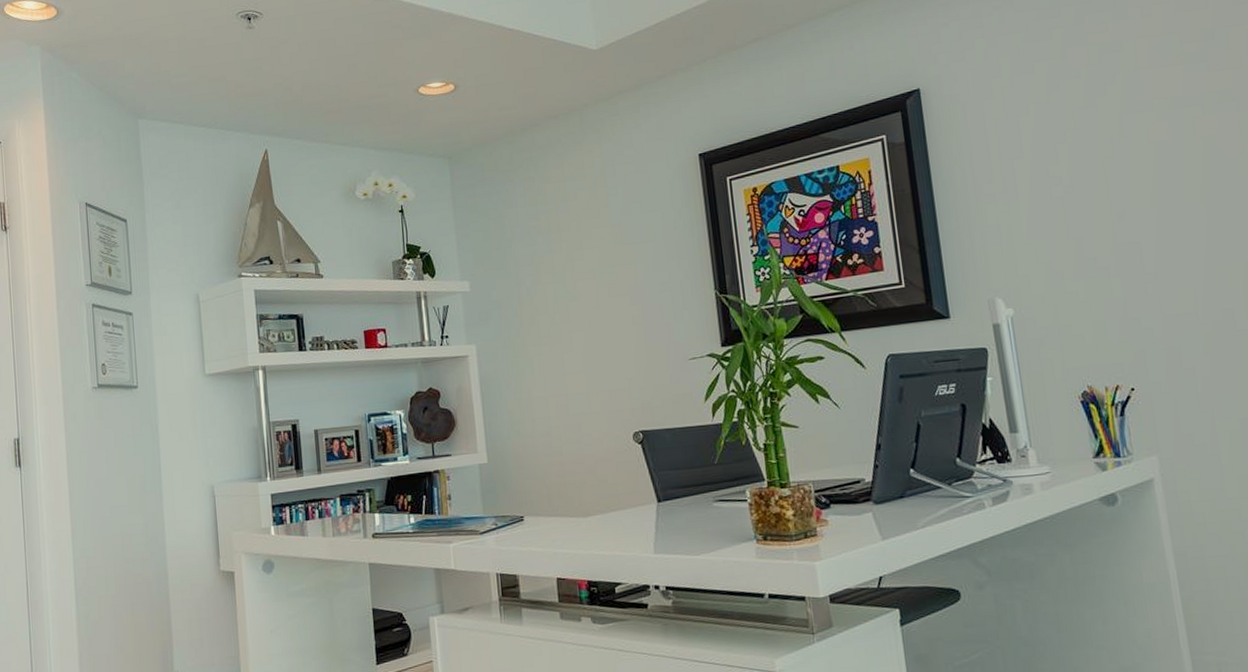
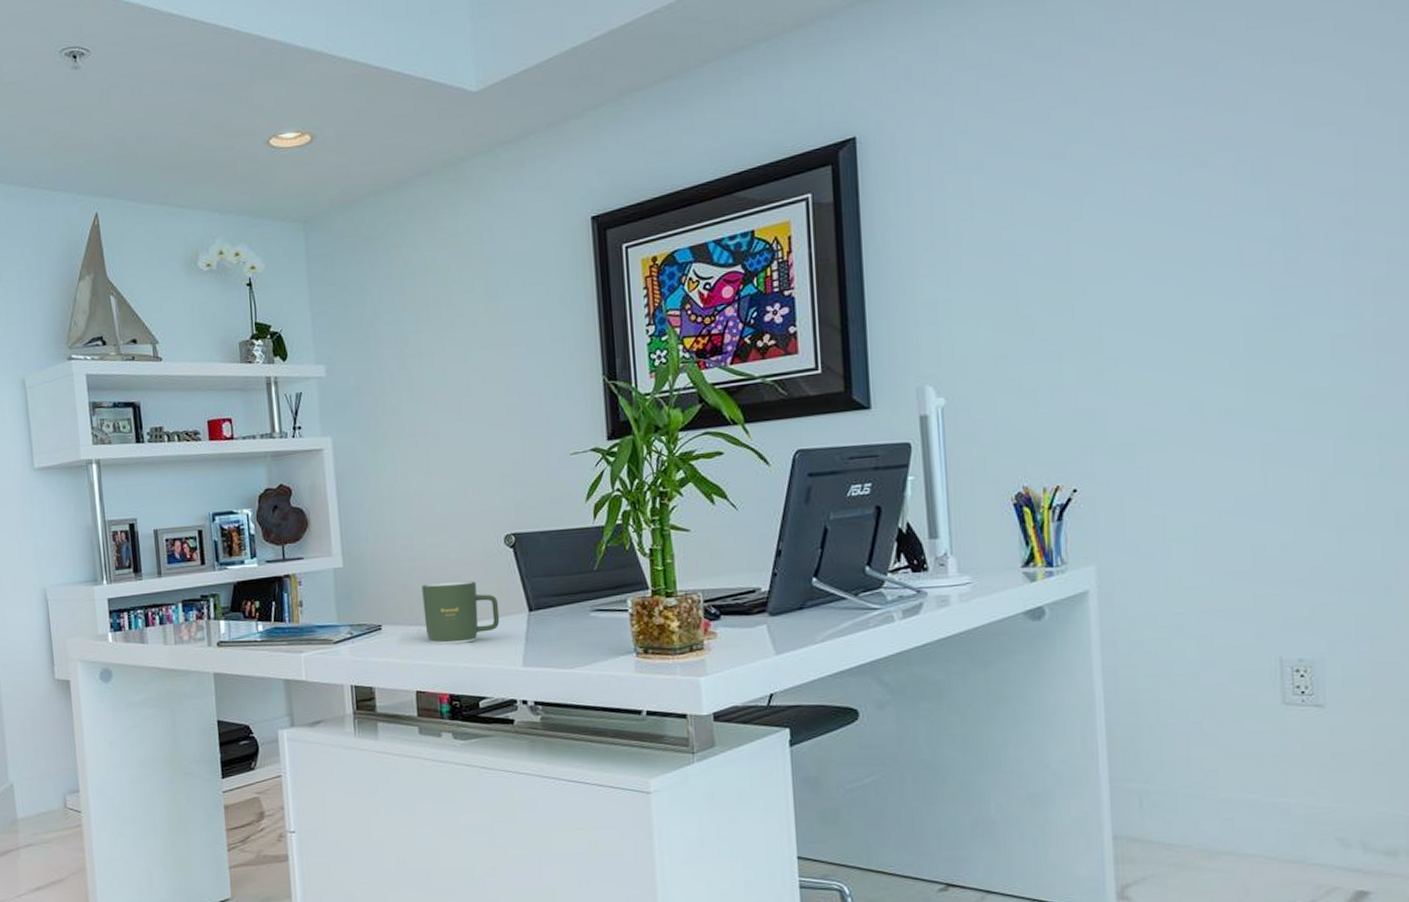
mug: none [560,474,632,534] -> present [422,581,500,645]

